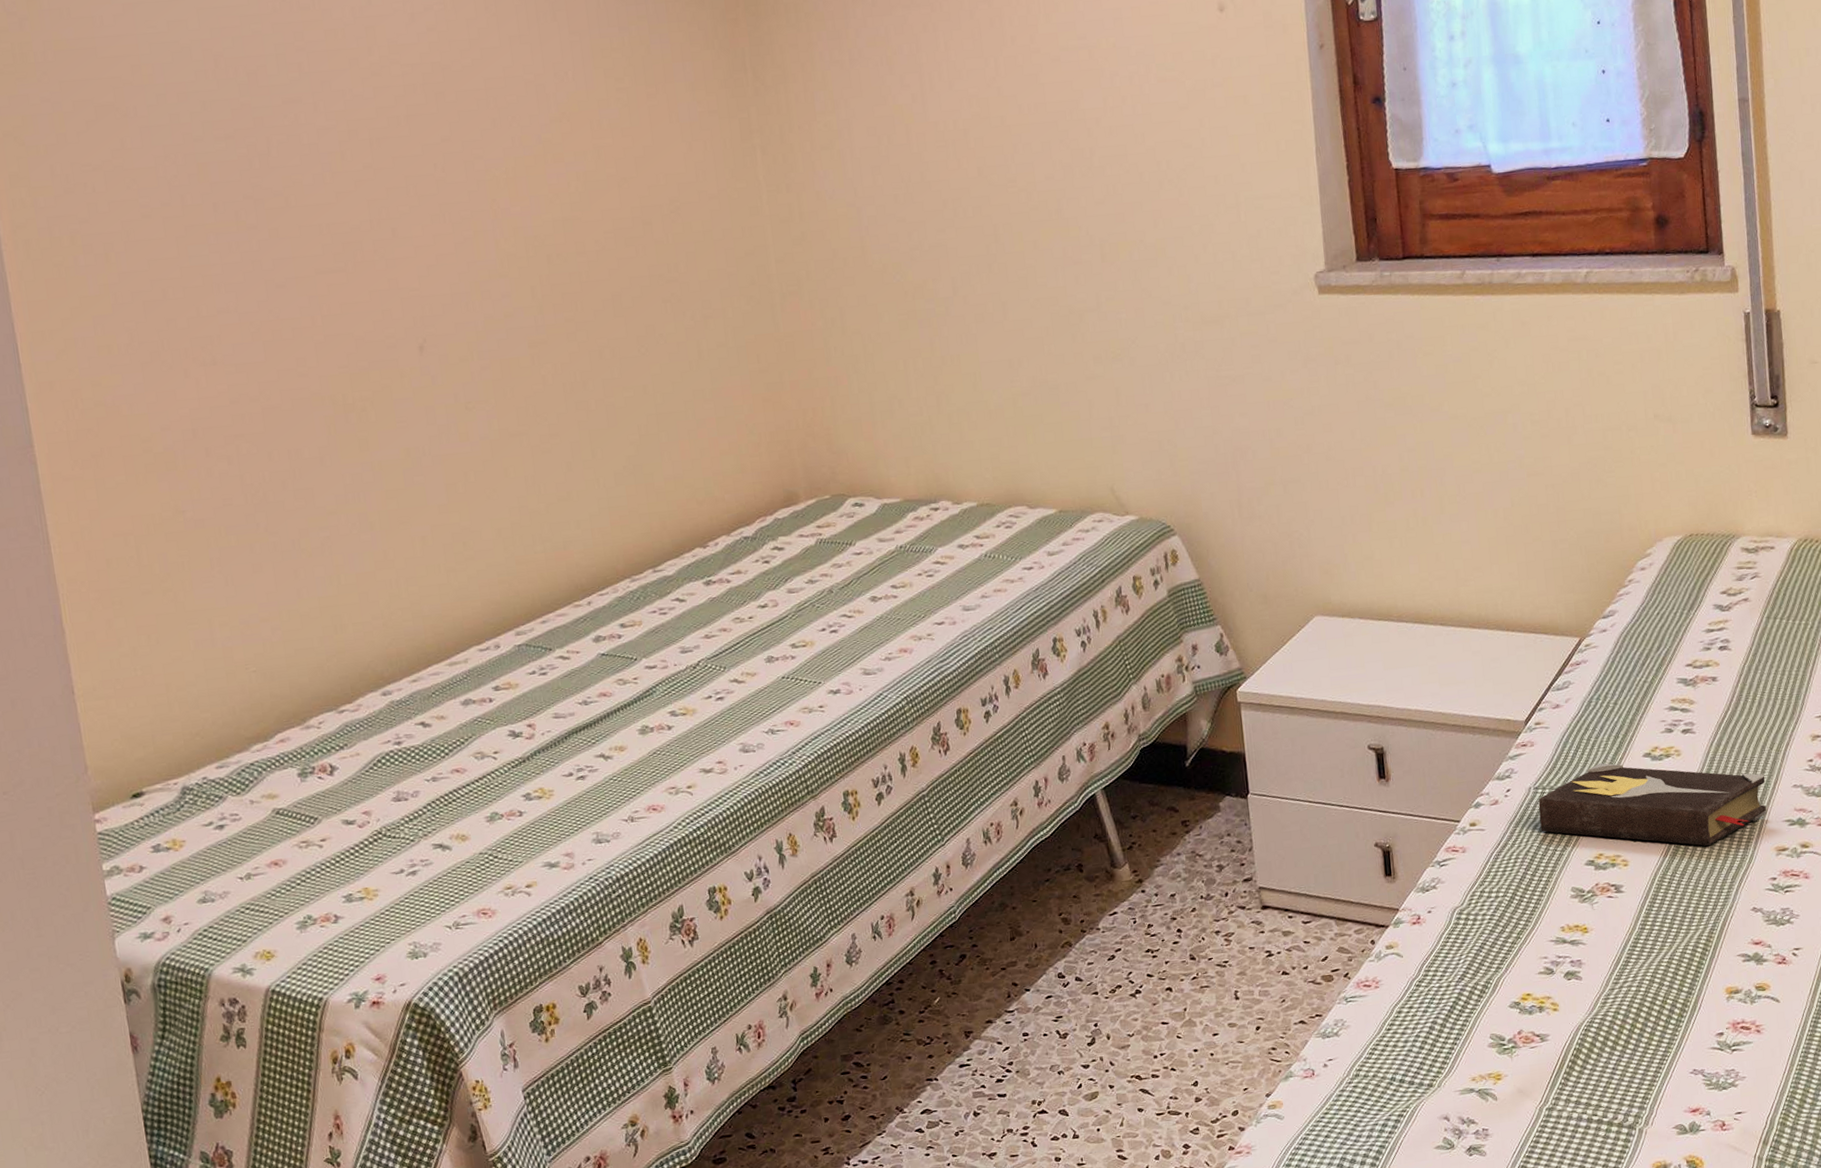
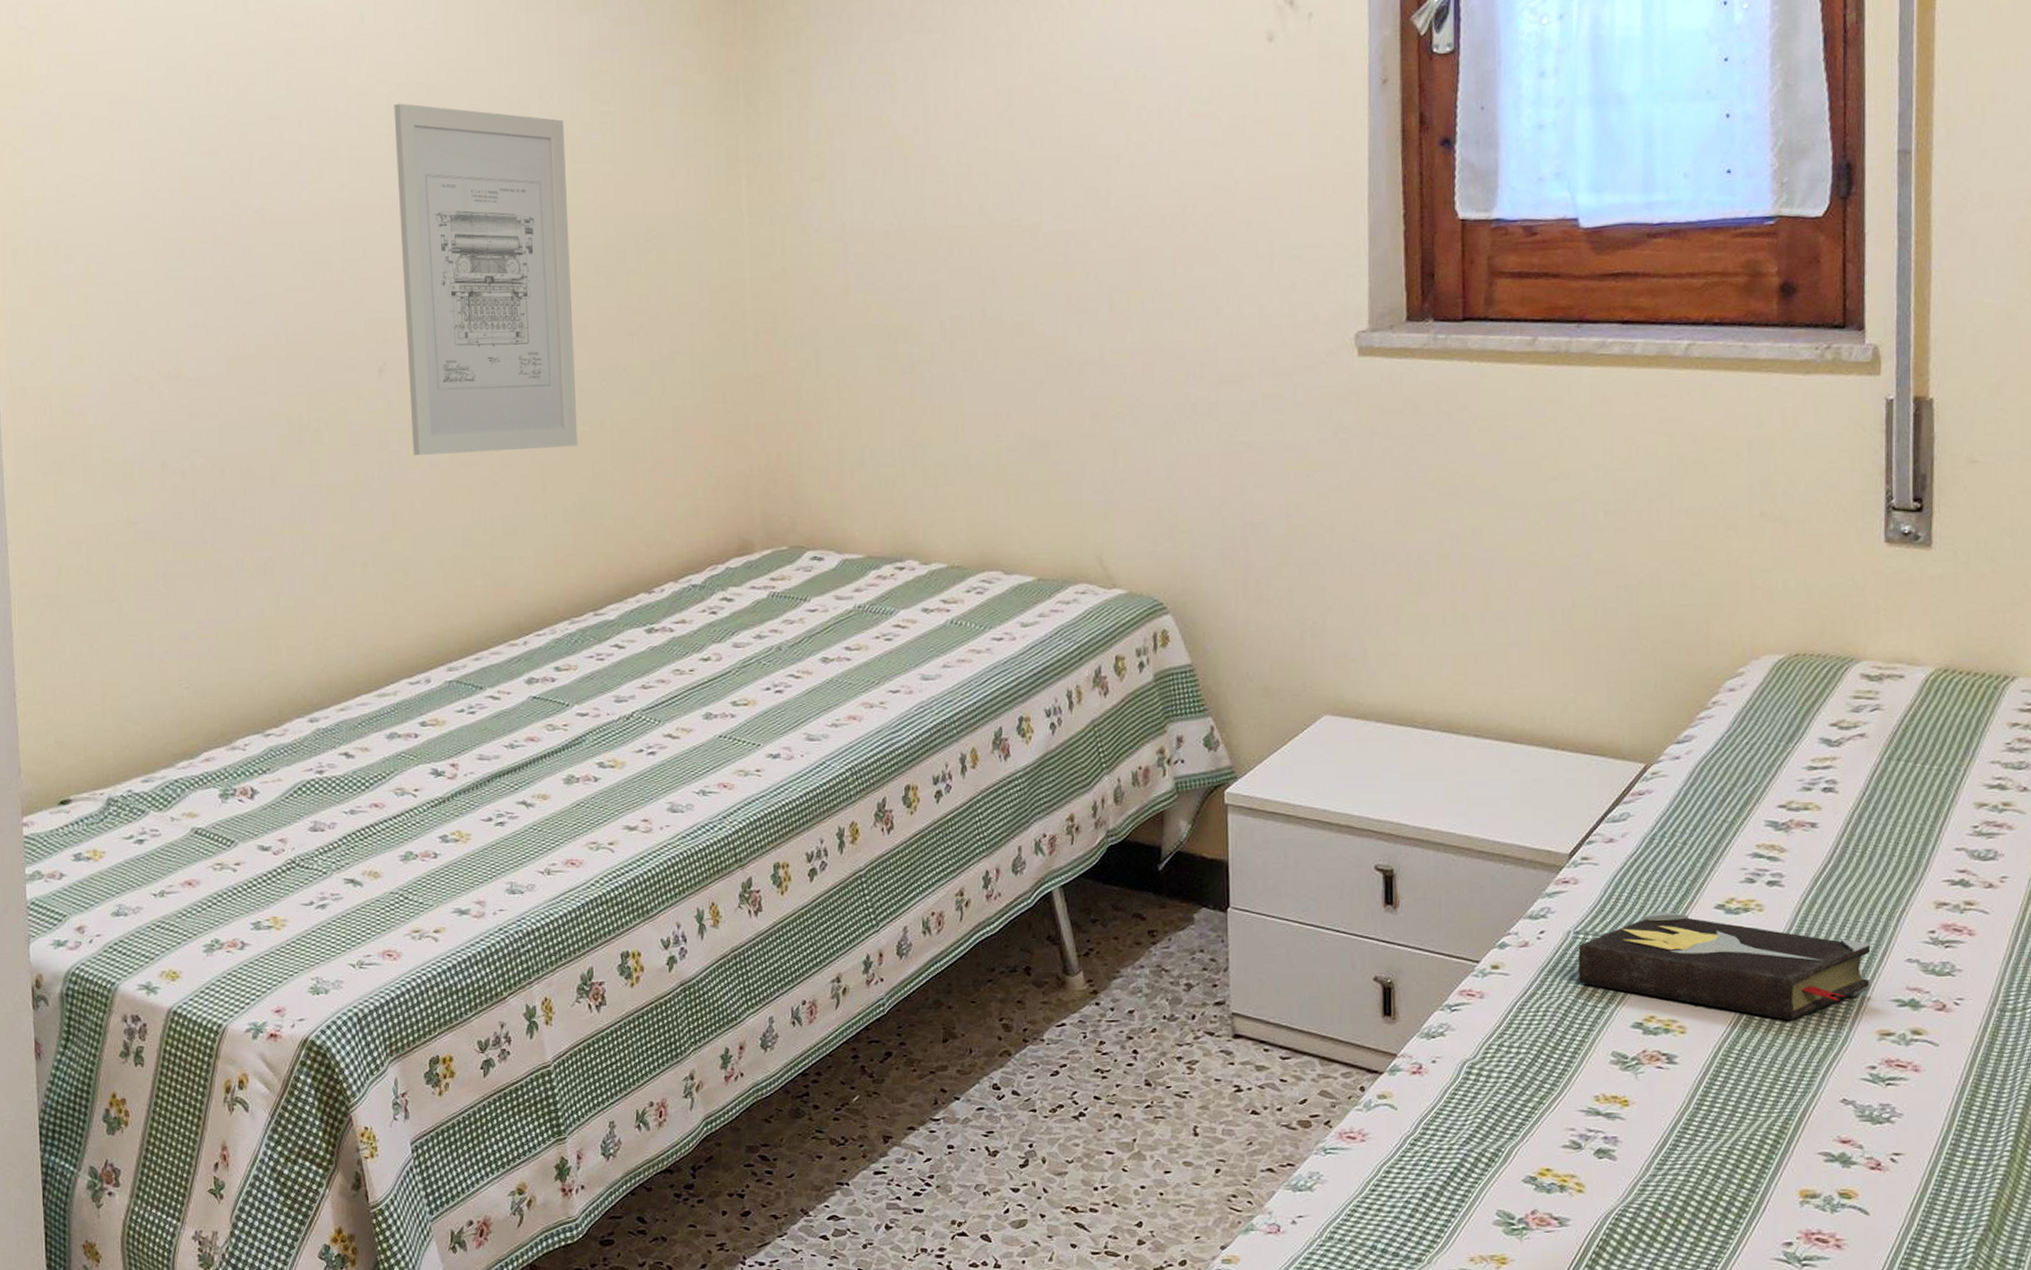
wall art: none [409,83,623,429] -> present [394,103,578,455]

